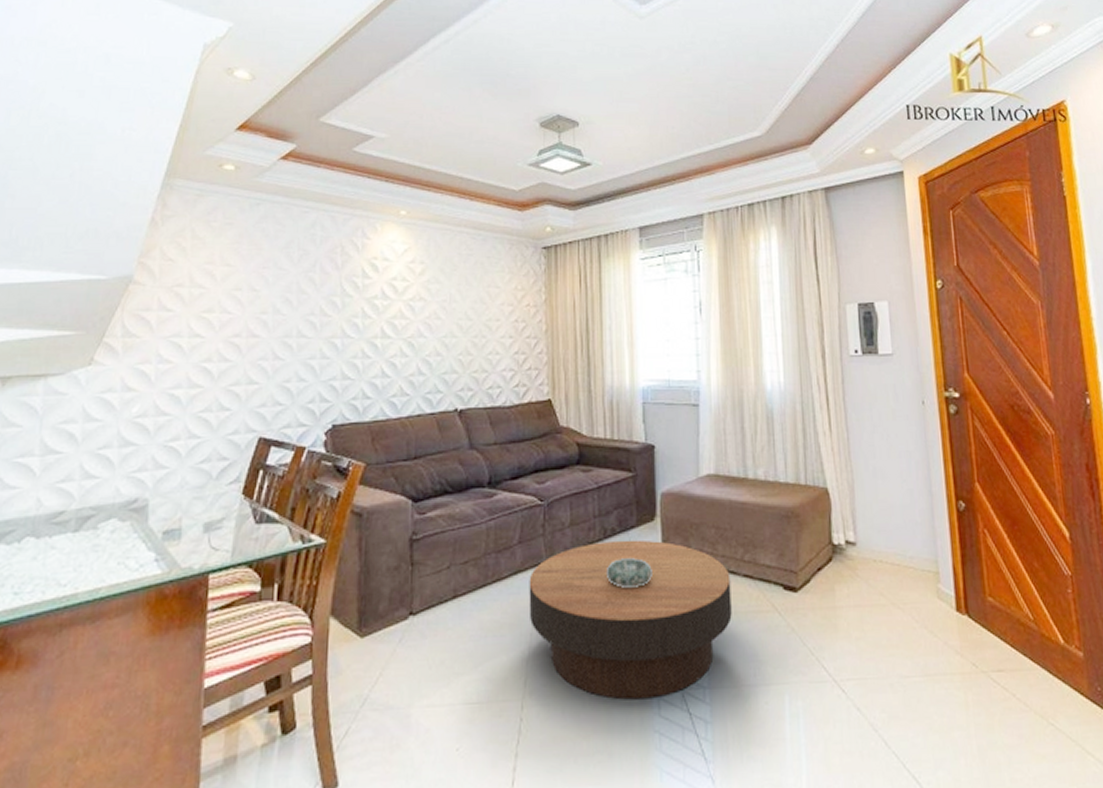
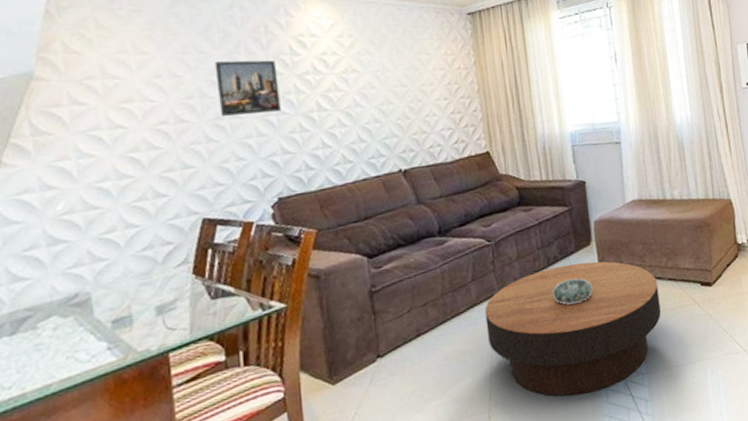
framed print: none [289,279,348,334] -> present [214,60,281,116]

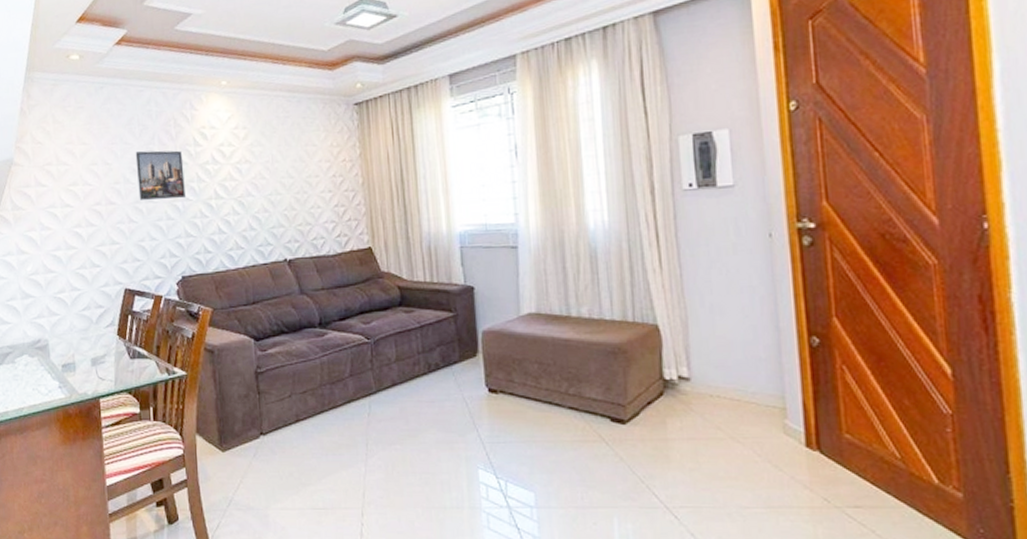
coffee table: present [484,261,661,397] -> none [361,374,558,514]
decorative bowl: present [552,278,593,305] -> none [431,390,477,416]

